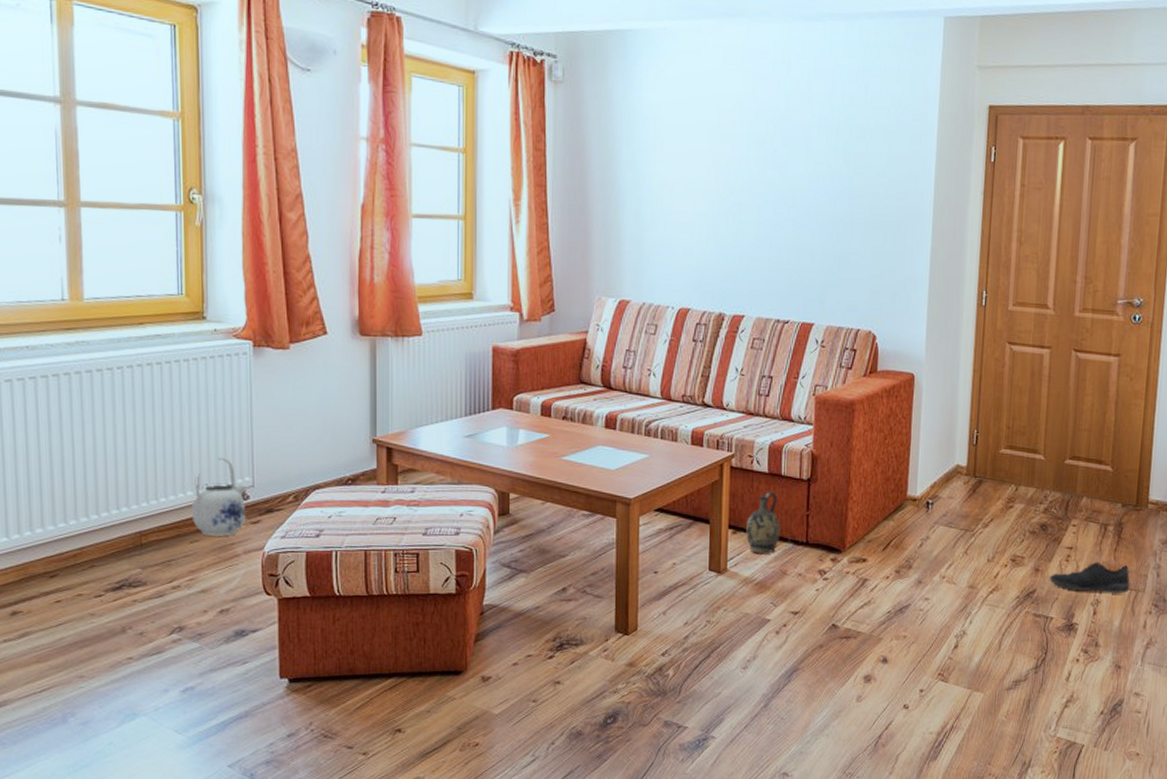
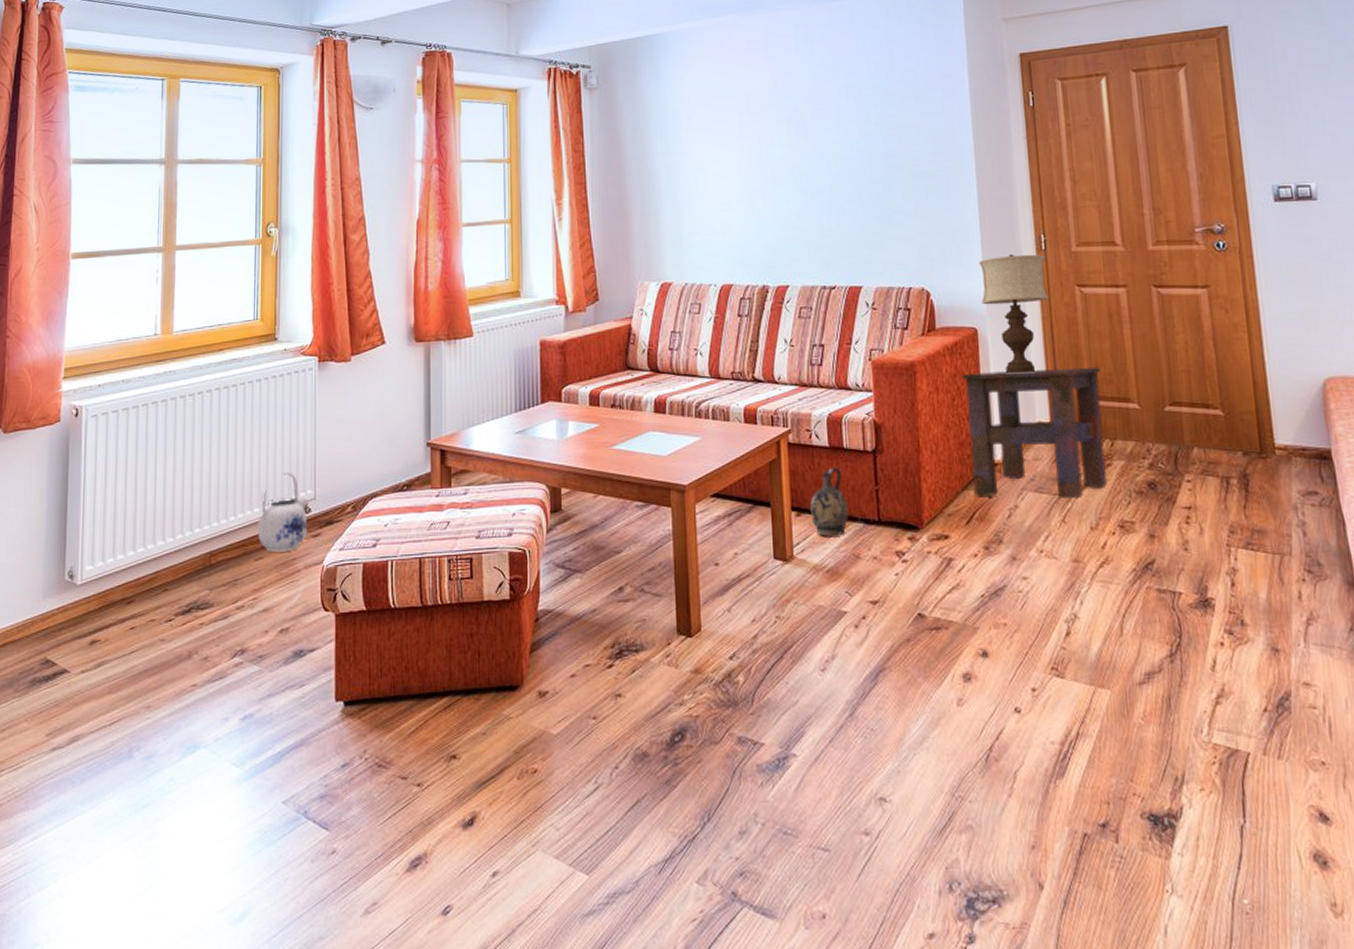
side table: none [893,415,1017,535] -> present [961,368,1107,499]
table lamp: none [921,306,984,419] -> present [978,254,1049,373]
shoe: present [1049,561,1130,593] -> none [1169,522,1272,559]

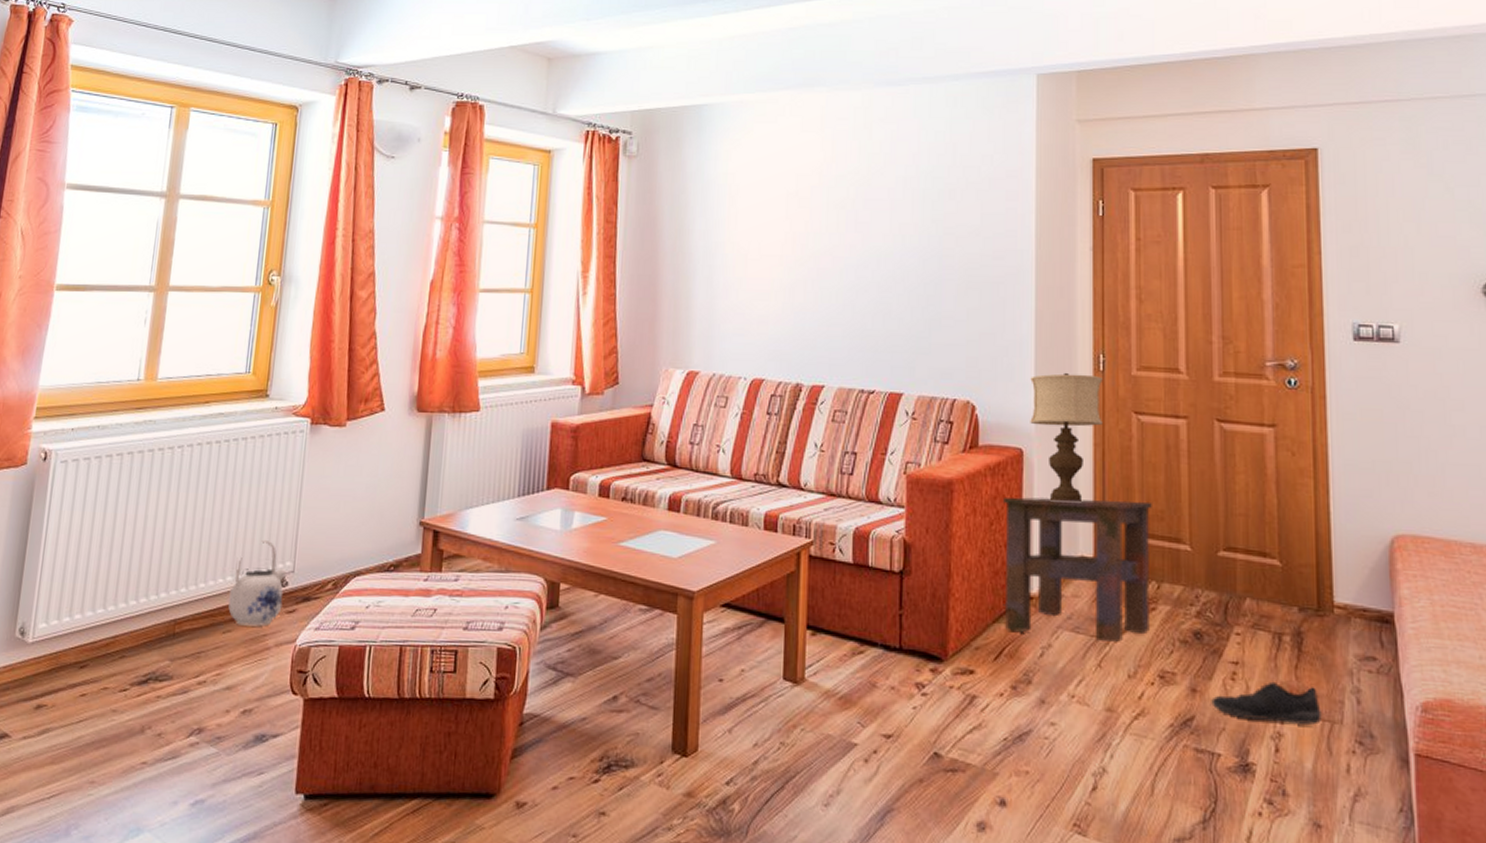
ceramic jug: present [810,466,848,536] -> none [827,585,868,661]
shoe: none [1169,522,1272,559] -> present [1211,681,1322,725]

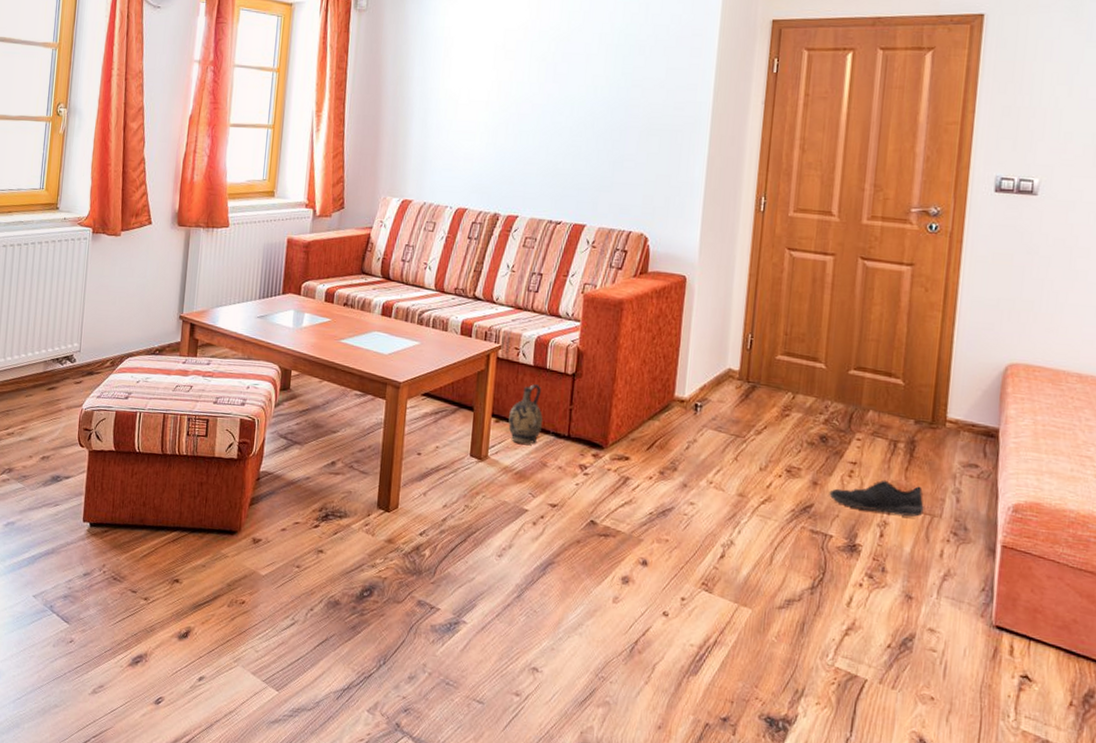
teapot: present [228,539,287,626] -> none [30,324,75,393]
ceramic jug: none [827,585,868,661] -> present [508,383,543,444]
side table: present [1002,497,1152,643] -> none [658,316,795,442]
table lamp: present [1030,372,1103,501] -> none [694,211,762,323]

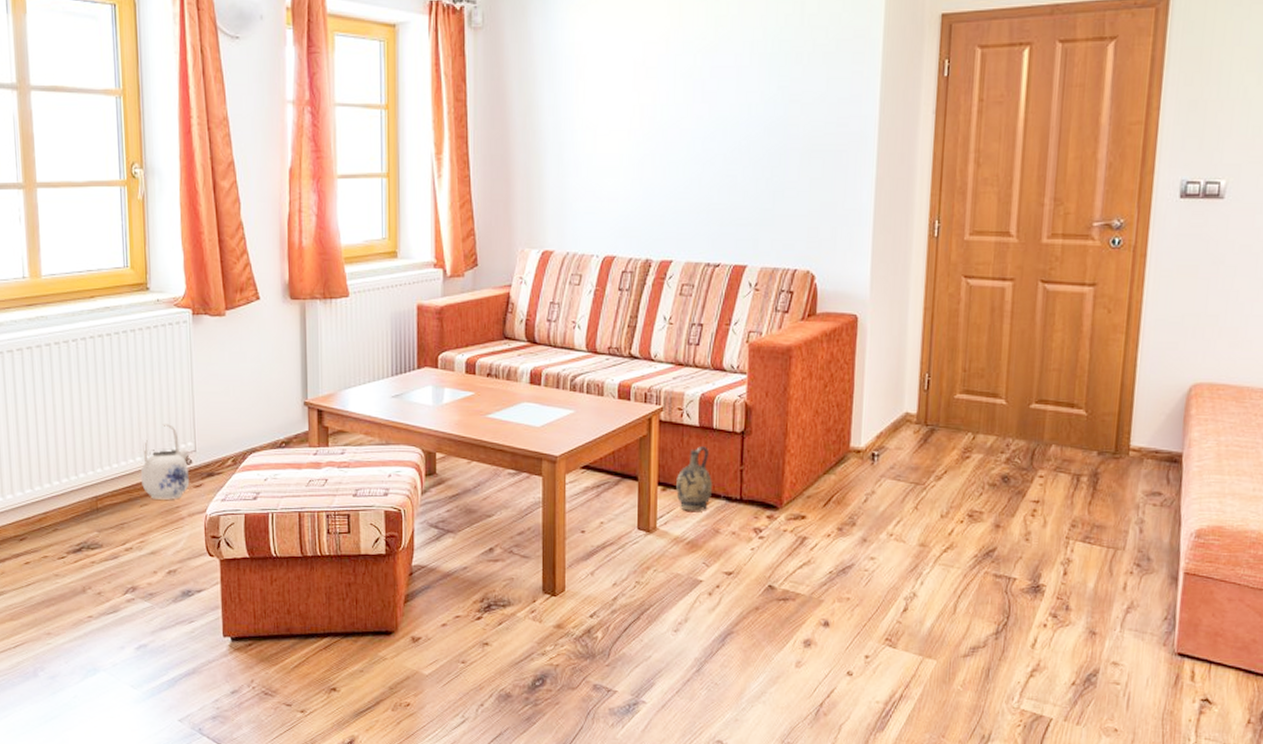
teapot: none [30,324,75,393] -> present [141,423,190,500]
shoe: present [829,479,924,517] -> none [1012,516,1108,551]

